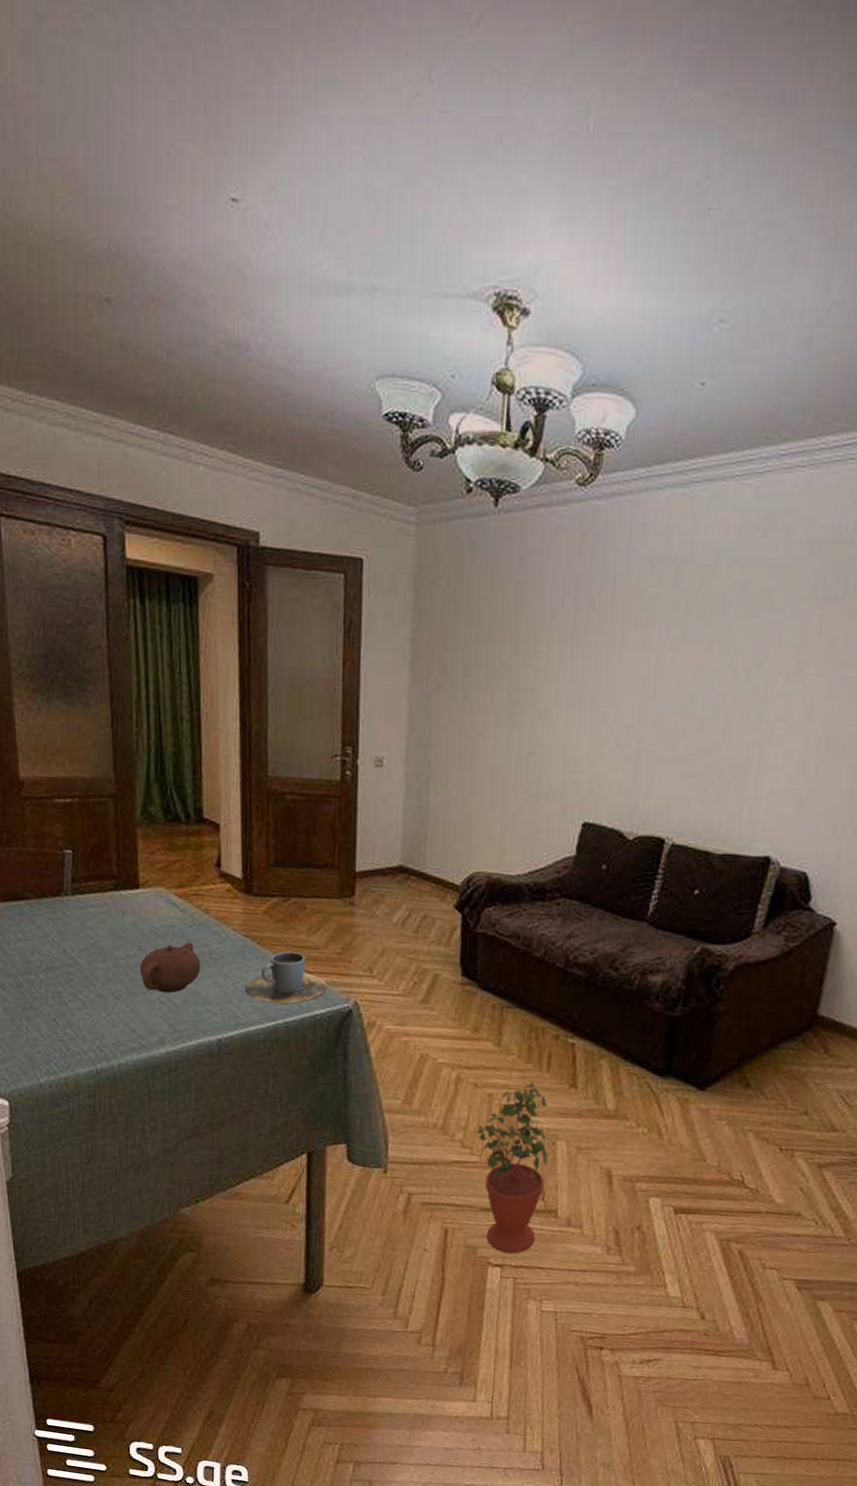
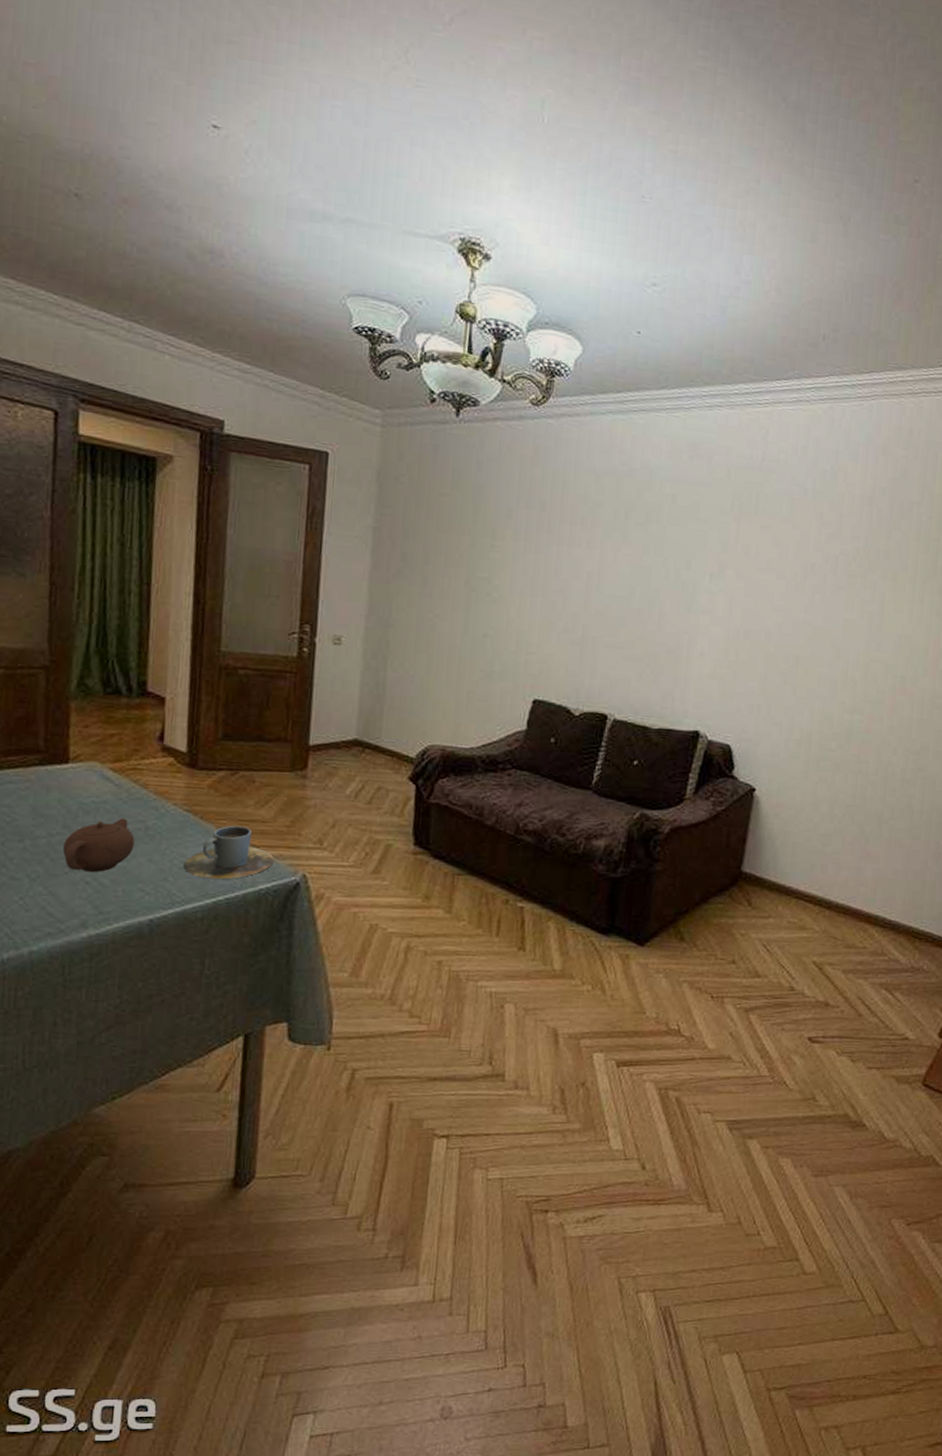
potted plant: present [477,1076,548,1254] -> none [425,942,497,1122]

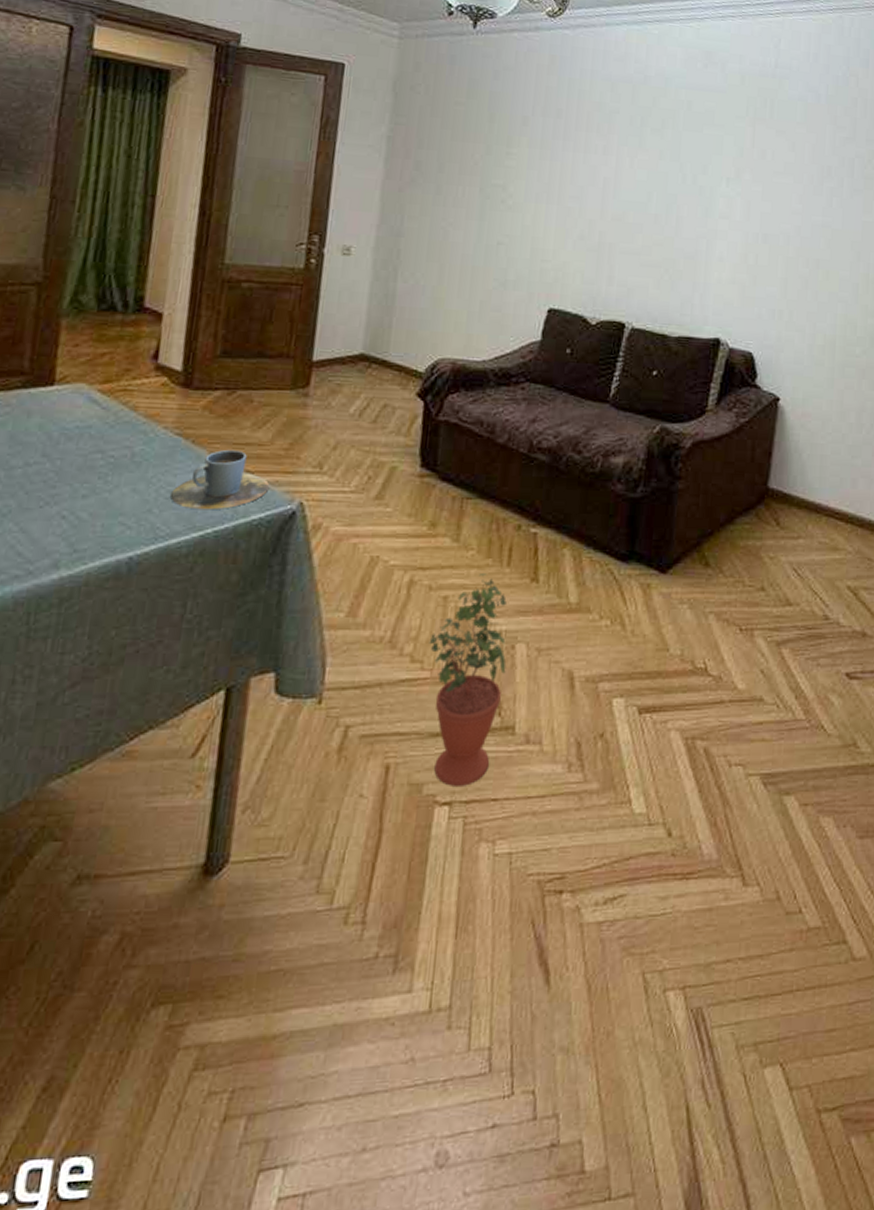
teapot: present [63,818,135,873] -> none [39,444,120,506]
potted plant: none [425,942,497,1122] -> present [429,574,507,786]

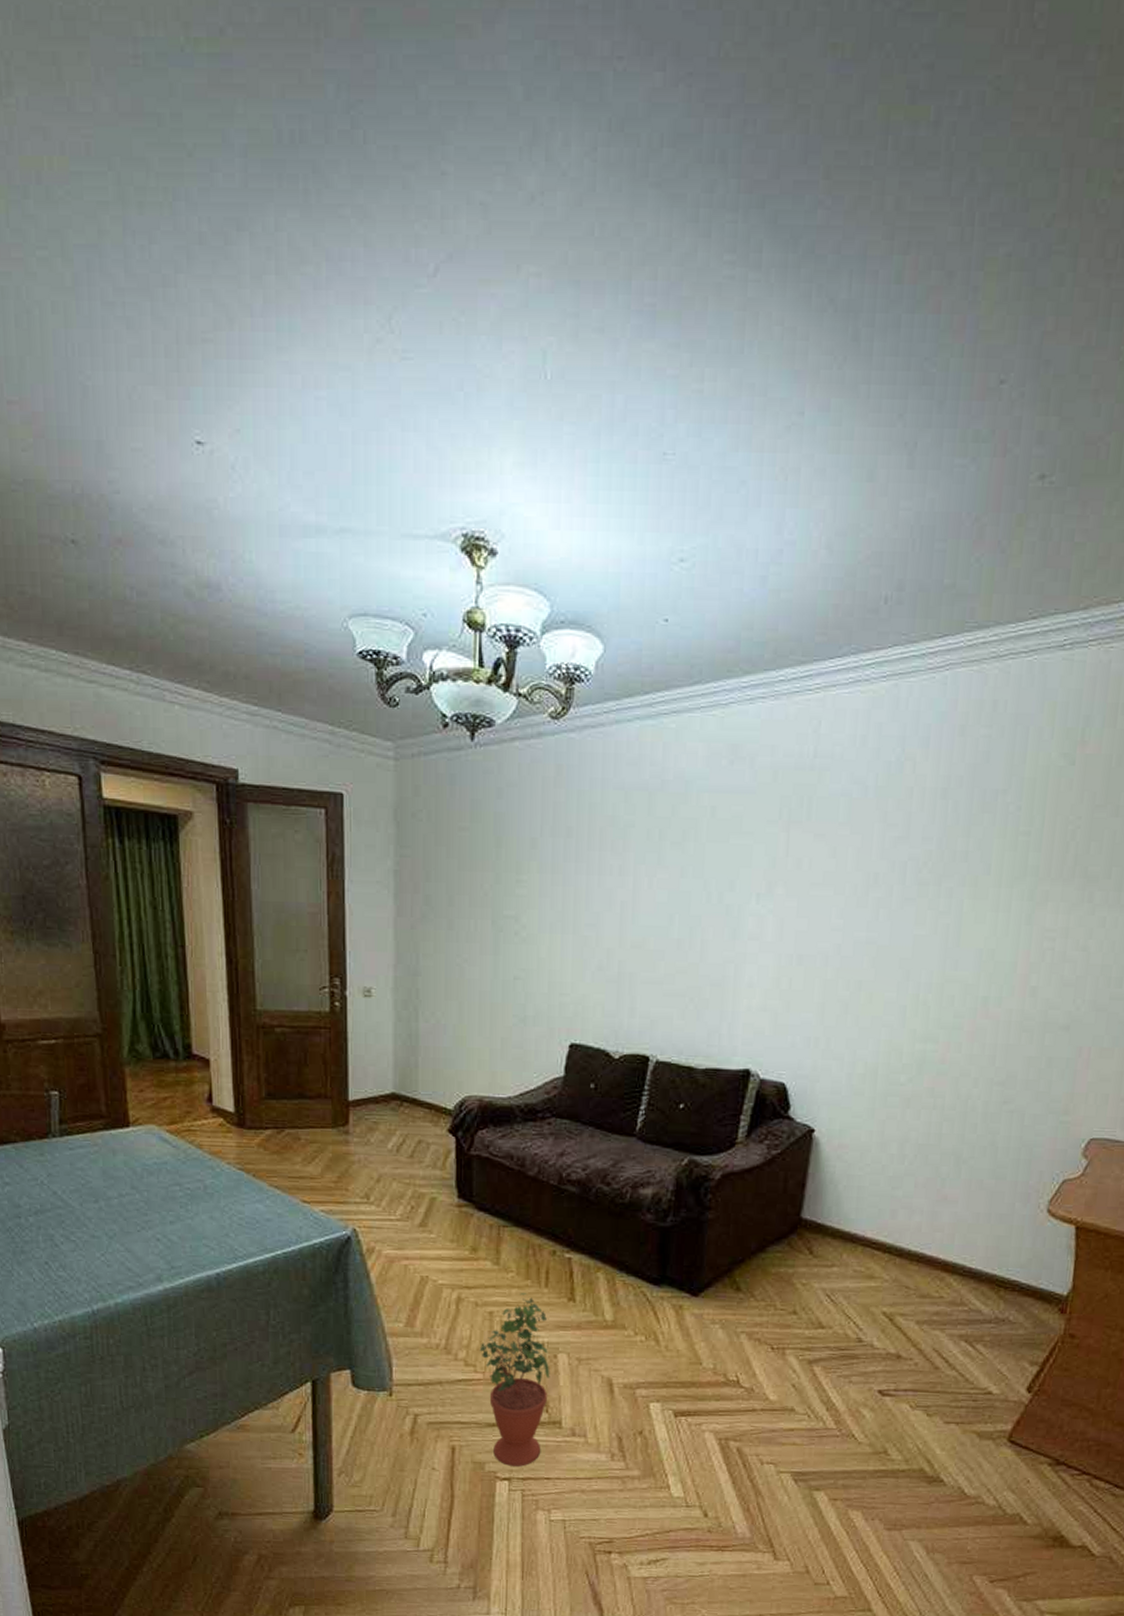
cup: present [171,449,270,510] -> none [242,1182,325,1235]

